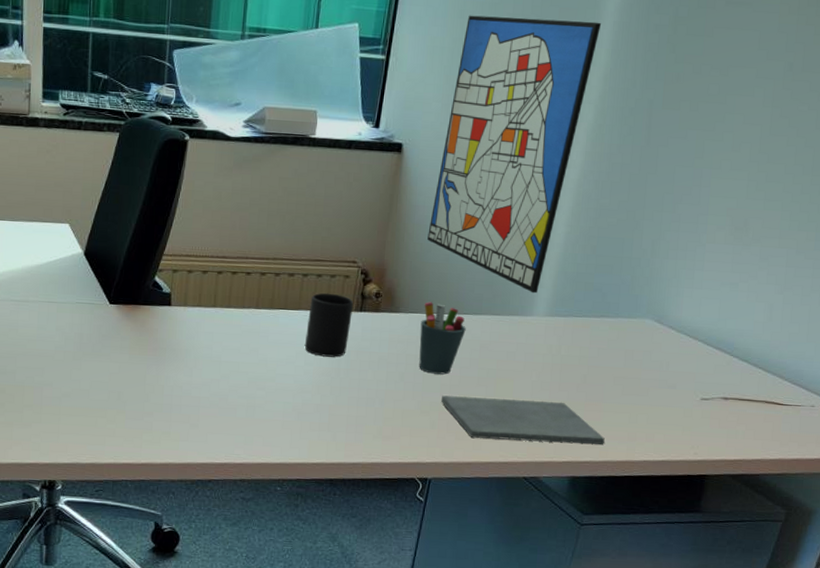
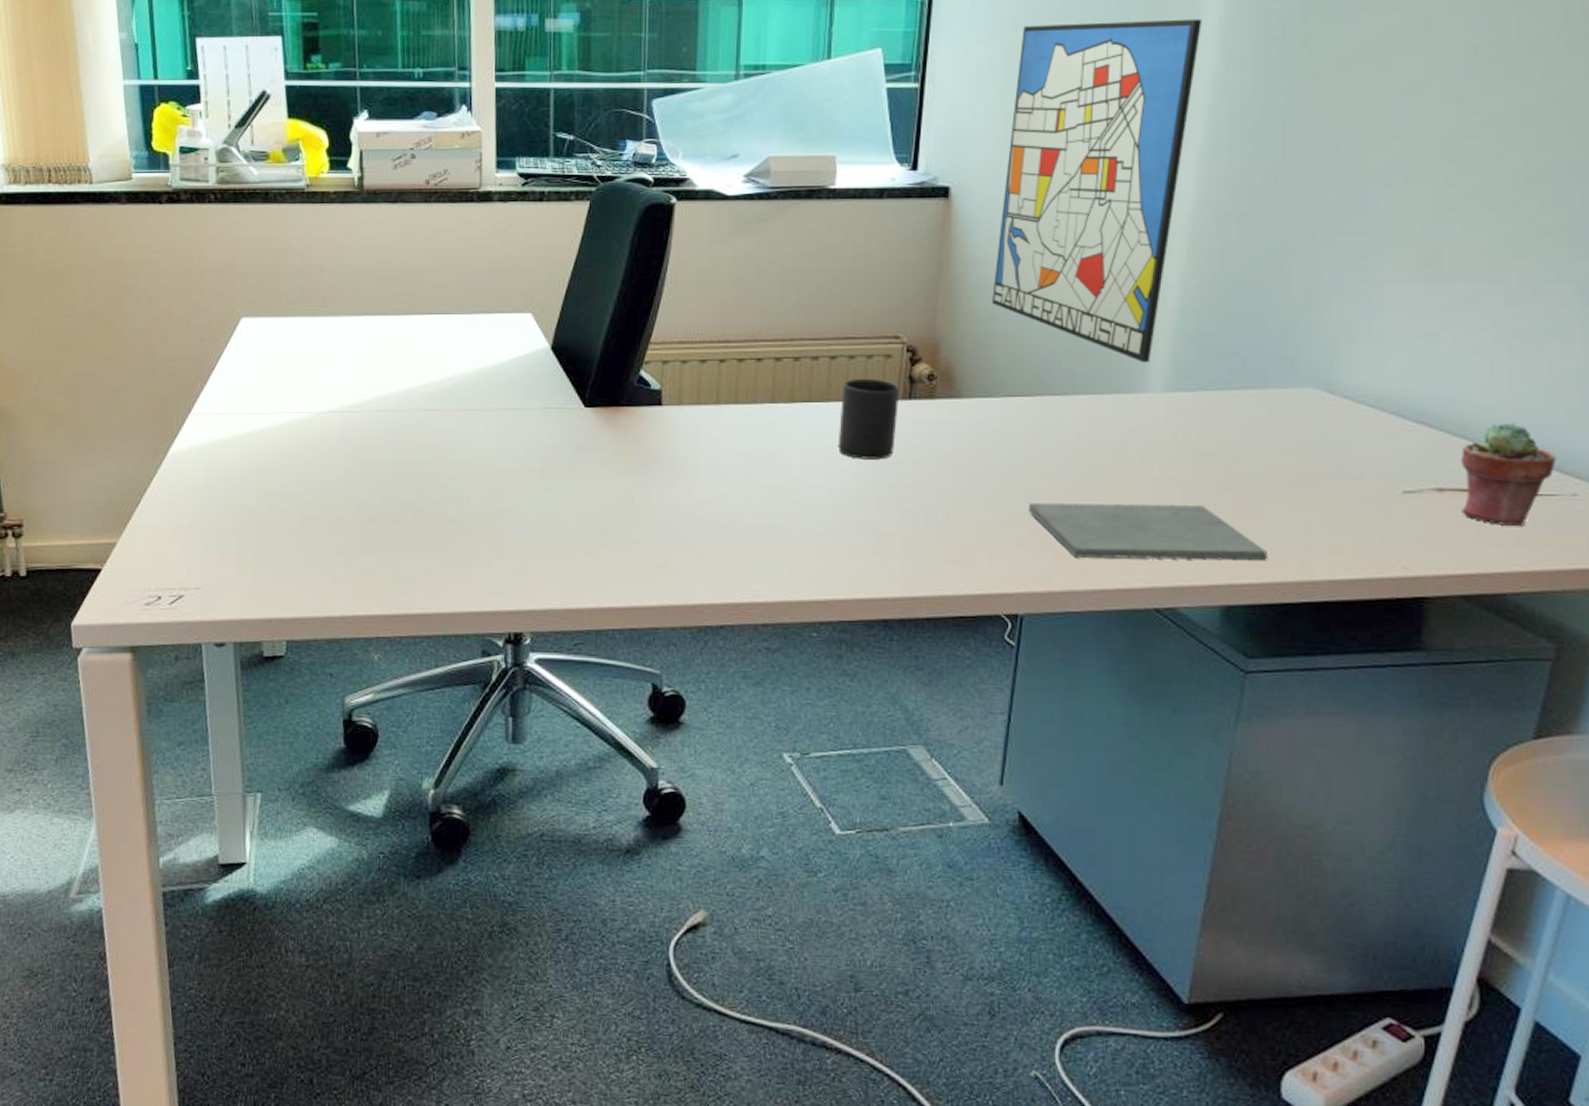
pen holder: present [419,302,466,375] -> none [992,382,1055,475]
potted succulent: none [737,352,804,428] -> present [1460,423,1556,527]

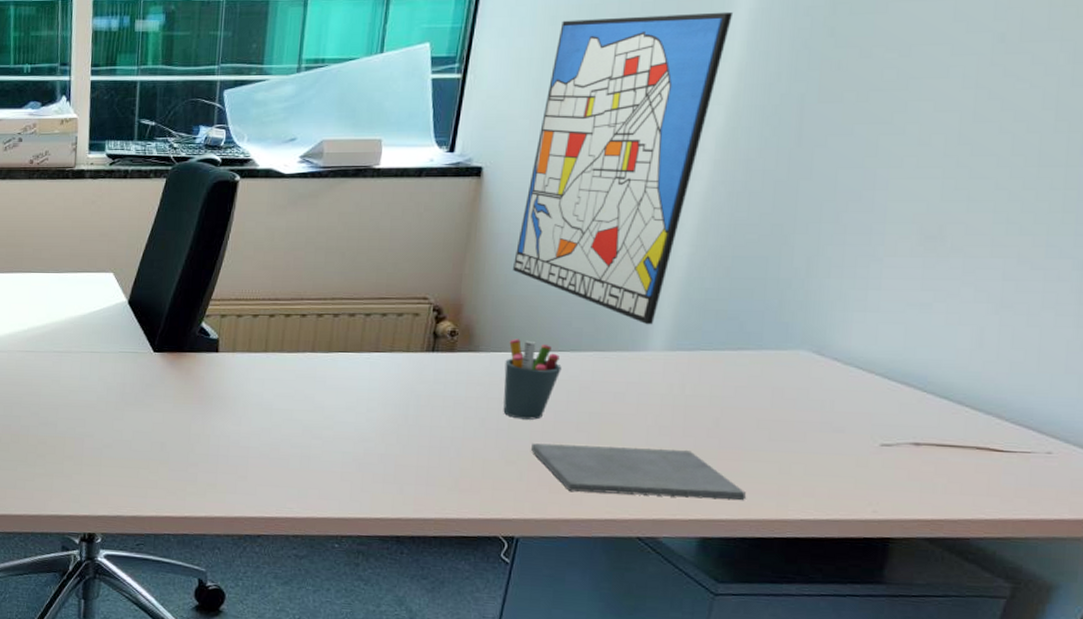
mug: present [837,378,900,460] -> none [366,333,425,403]
pen holder: none [992,382,1055,475] -> present [503,339,562,420]
potted succulent: present [1460,423,1556,527] -> none [935,386,1035,480]

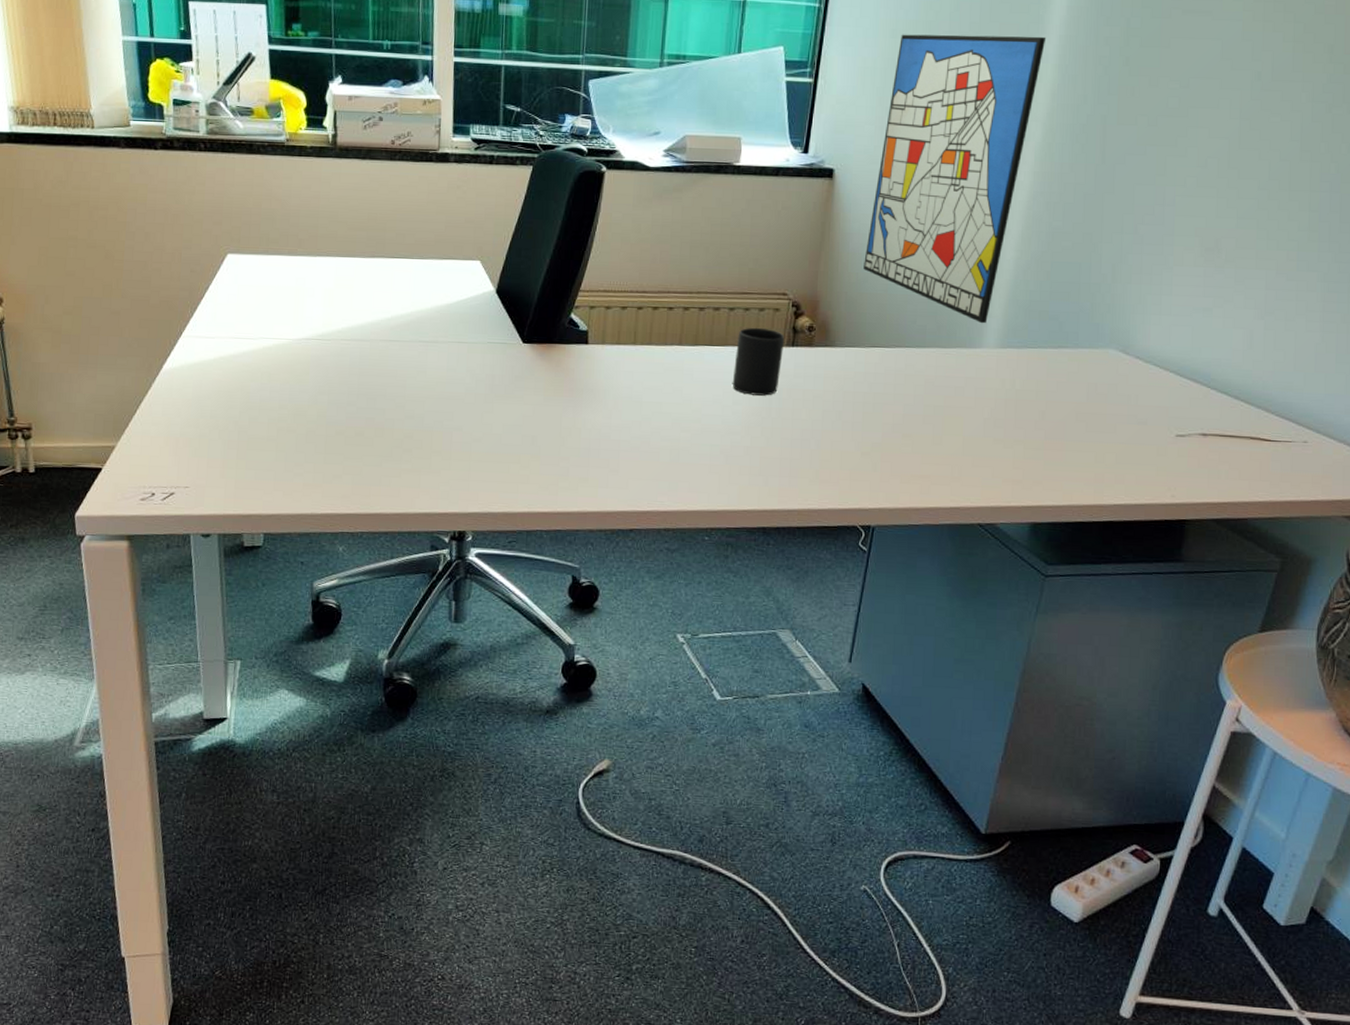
mug: none [366,333,425,403] -> present [732,327,785,396]
pen holder: present [503,339,562,420] -> none [858,335,909,413]
notepad: present [530,443,746,501] -> none [883,435,1068,488]

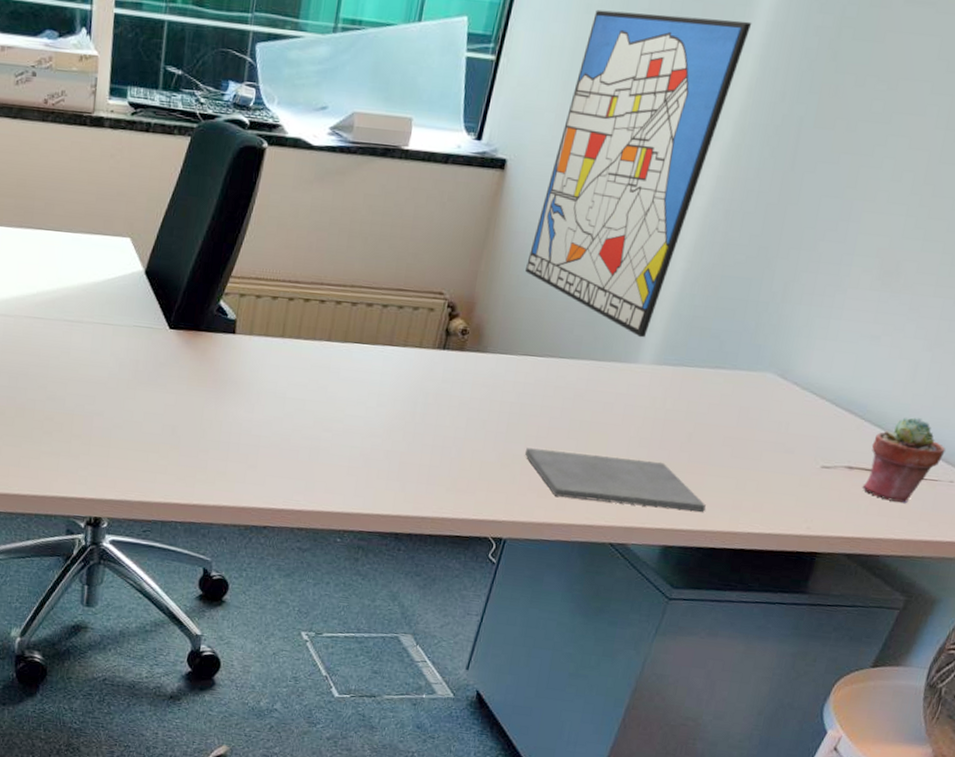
mug: present [732,327,785,396] -> none [378,326,437,400]
notepad: none [883,435,1068,488] -> present [524,448,706,513]
potted succulent: none [1219,382,1294,466] -> present [861,417,946,504]

